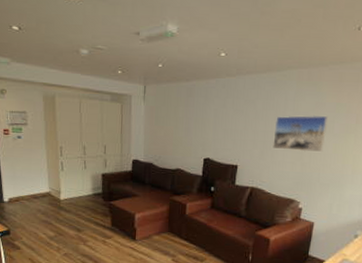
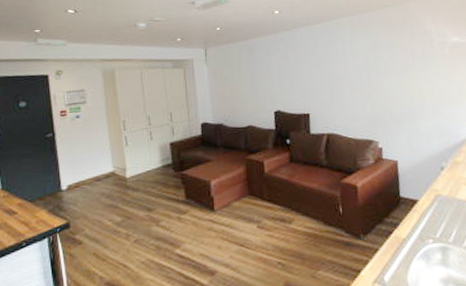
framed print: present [273,115,329,152] -> none [337,54,389,93]

